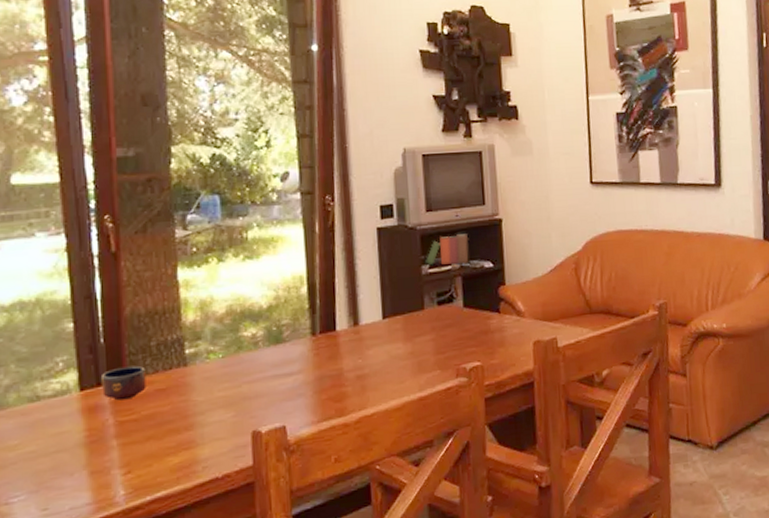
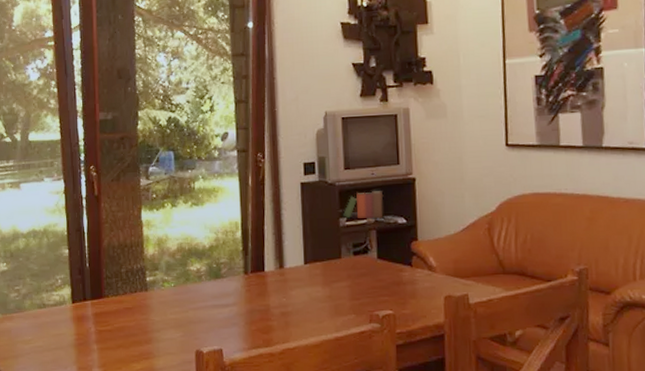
mug: present [102,365,146,401] -> none [87,287,118,314]

